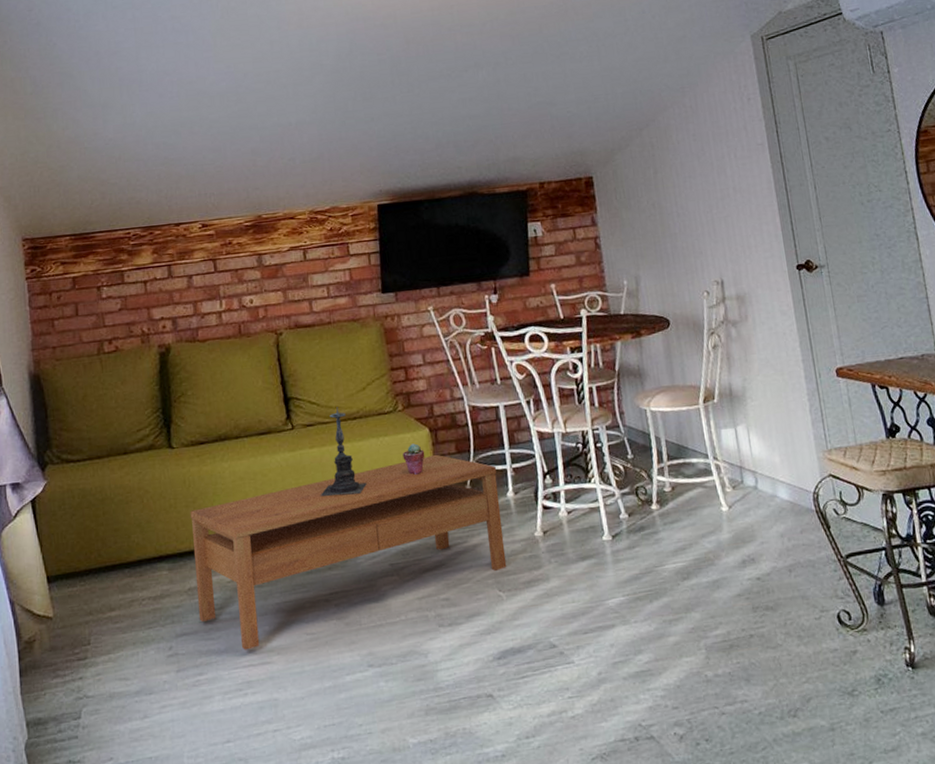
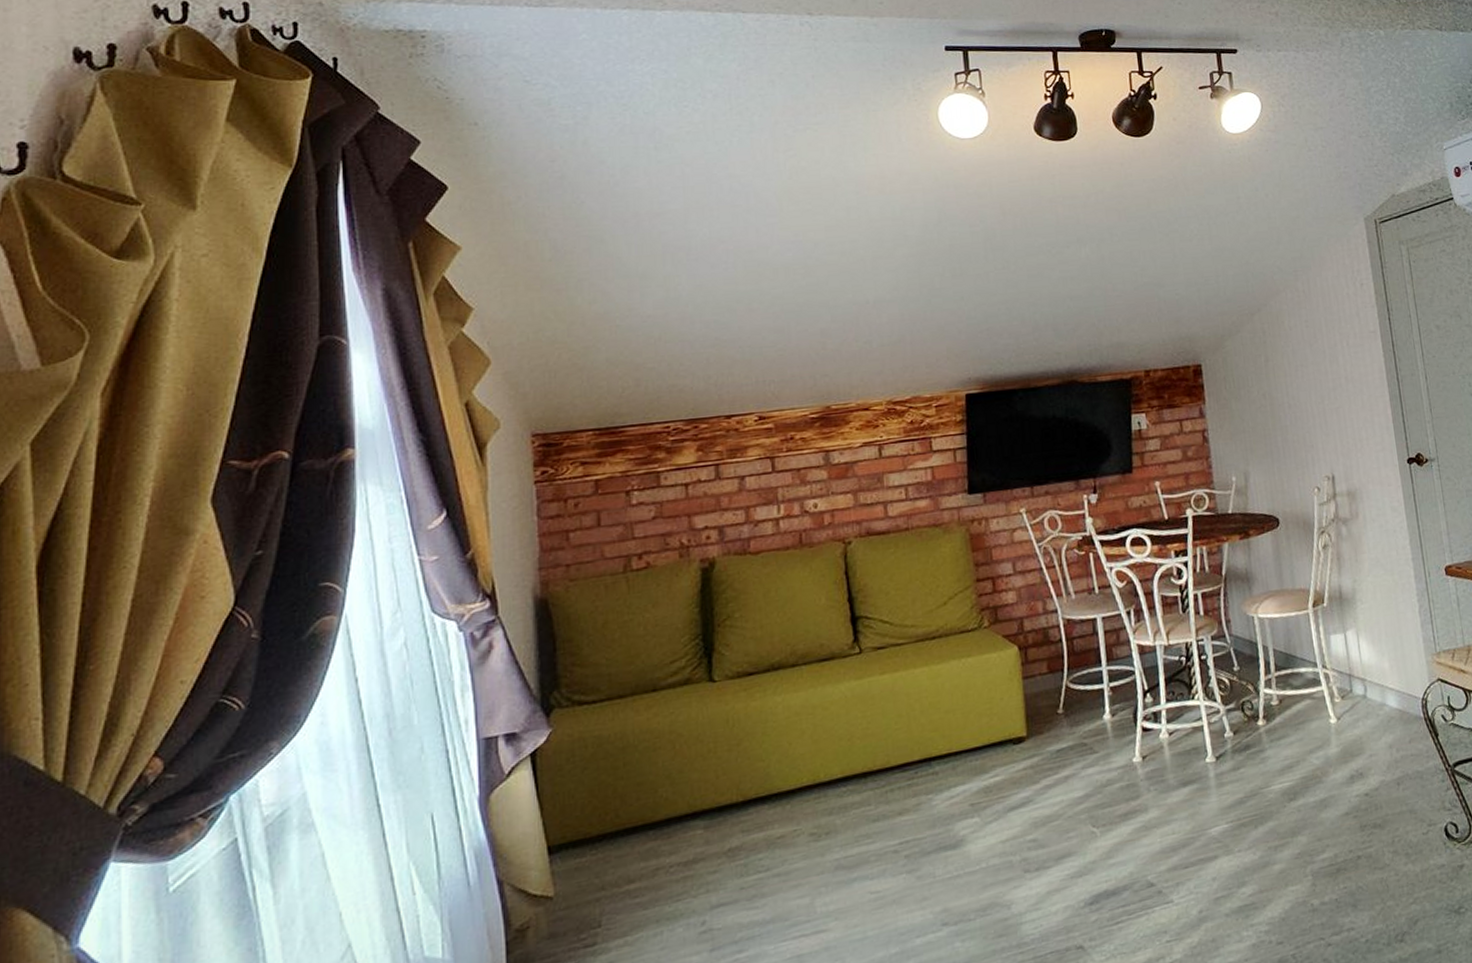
coffee table: present [190,454,507,650] -> none [733,675,1102,918]
candle holder: present [320,407,368,496] -> none [890,625,947,730]
potted succulent: present [402,443,425,475] -> none [987,664,1013,700]

